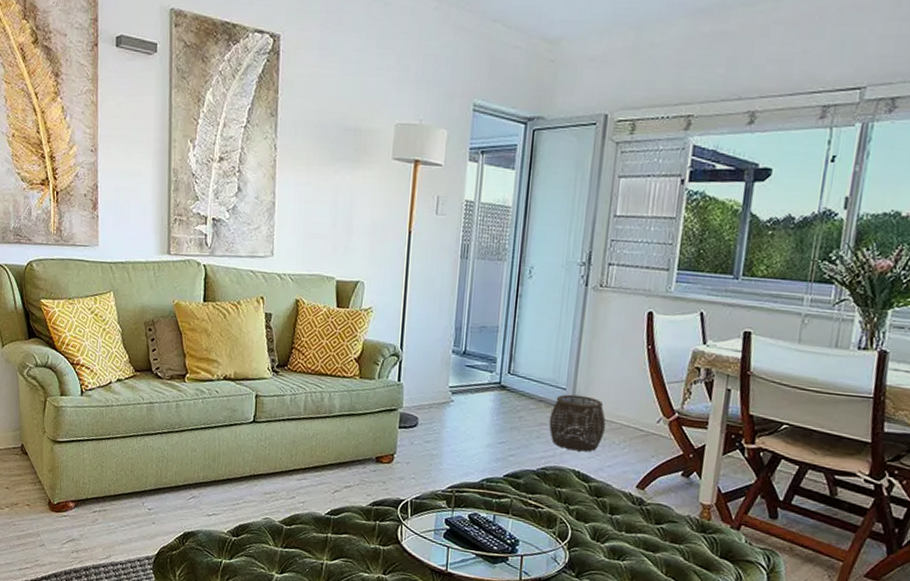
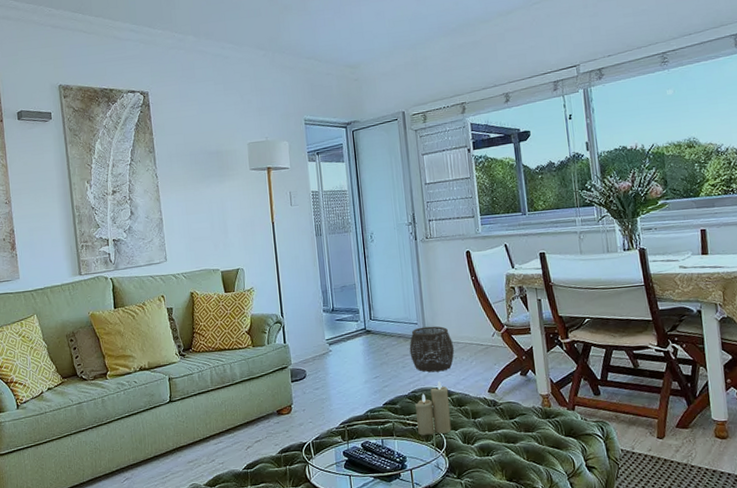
candle: none [539,462,587,524] -> present [414,381,452,436]

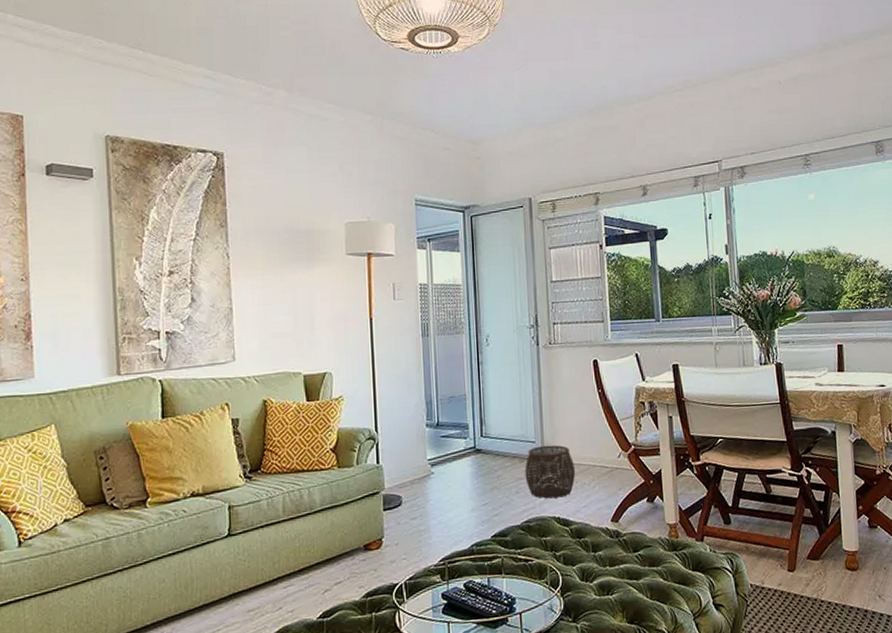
candle: present [414,381,452,436] -> none [527,509,569,574]

